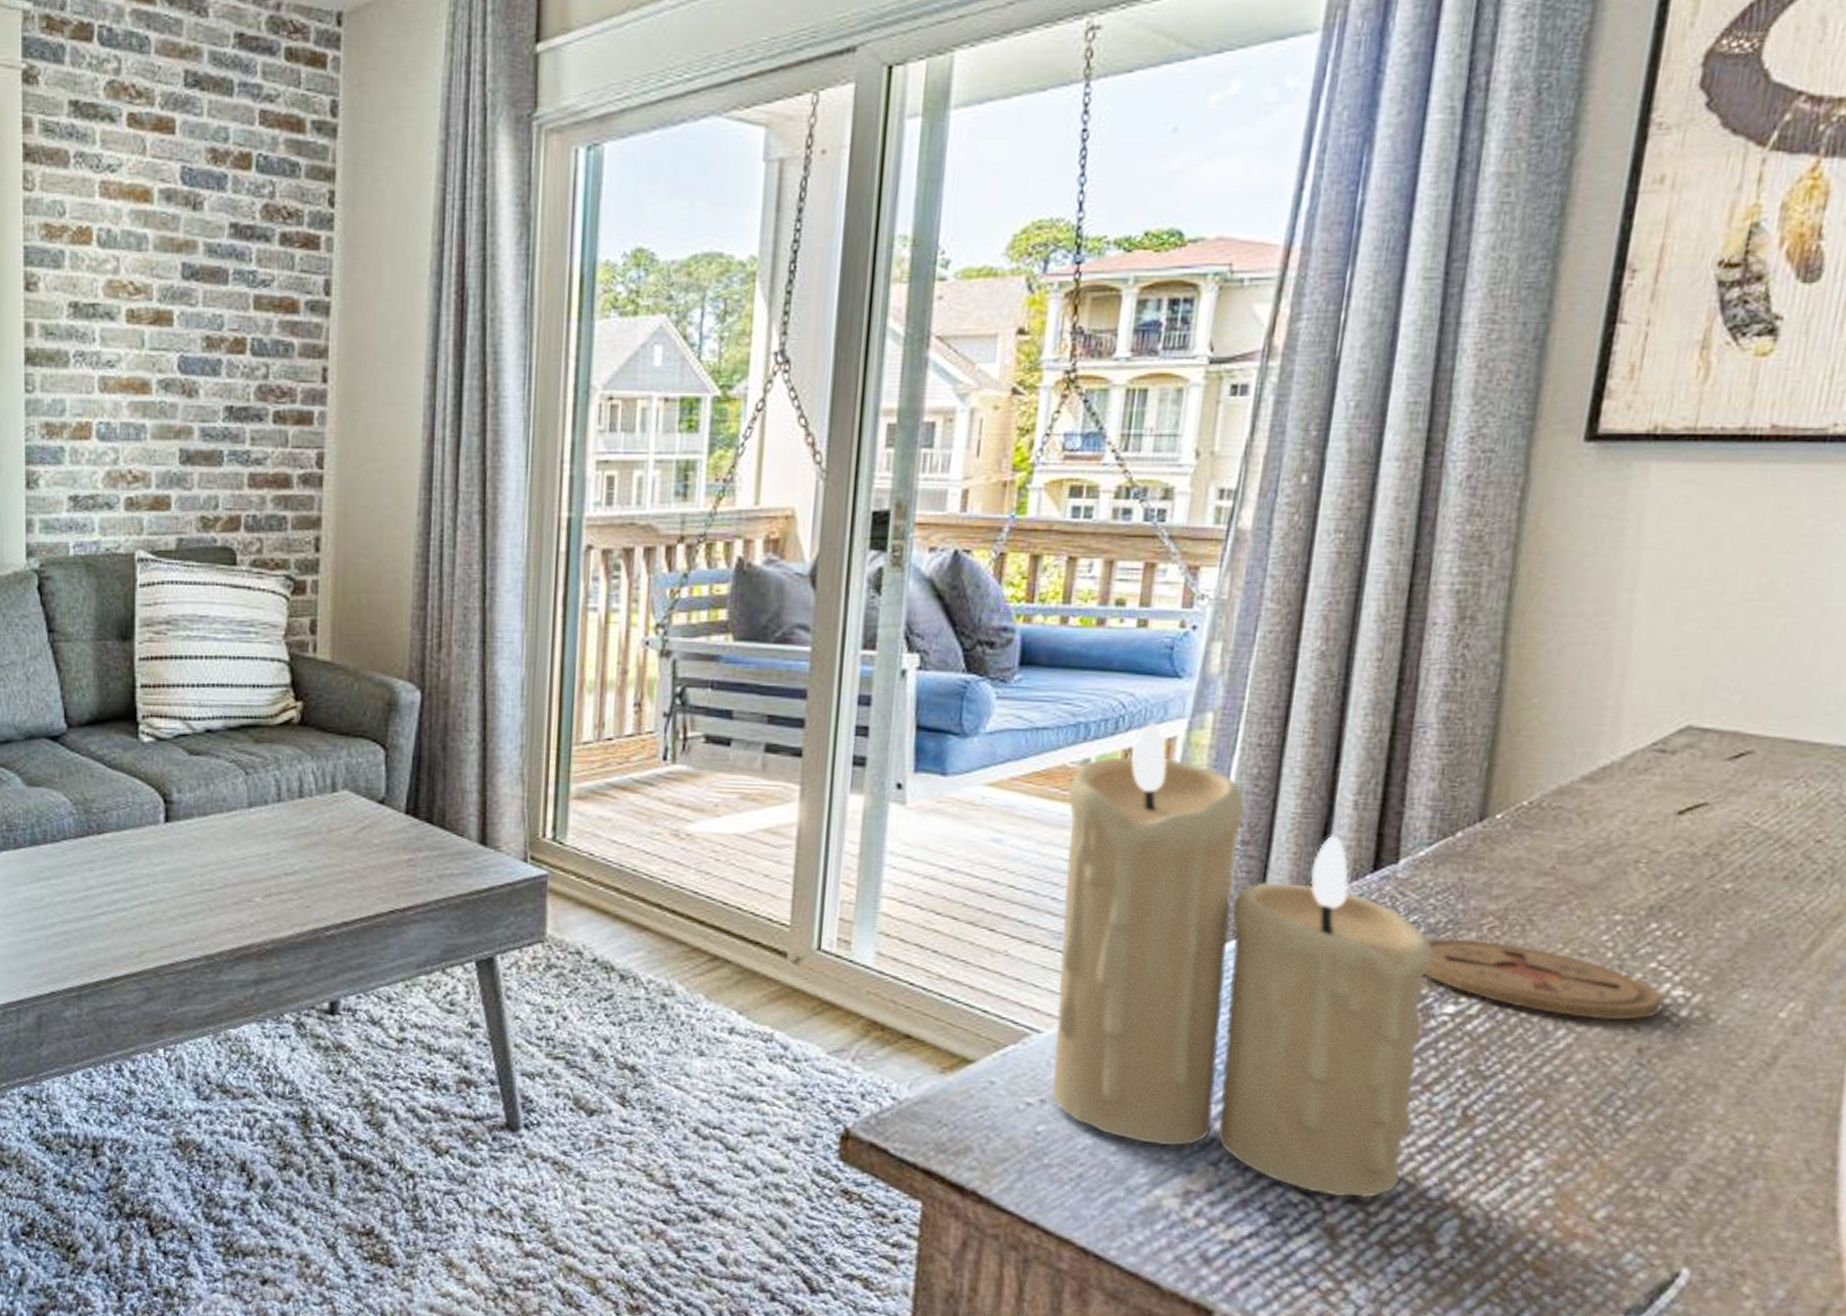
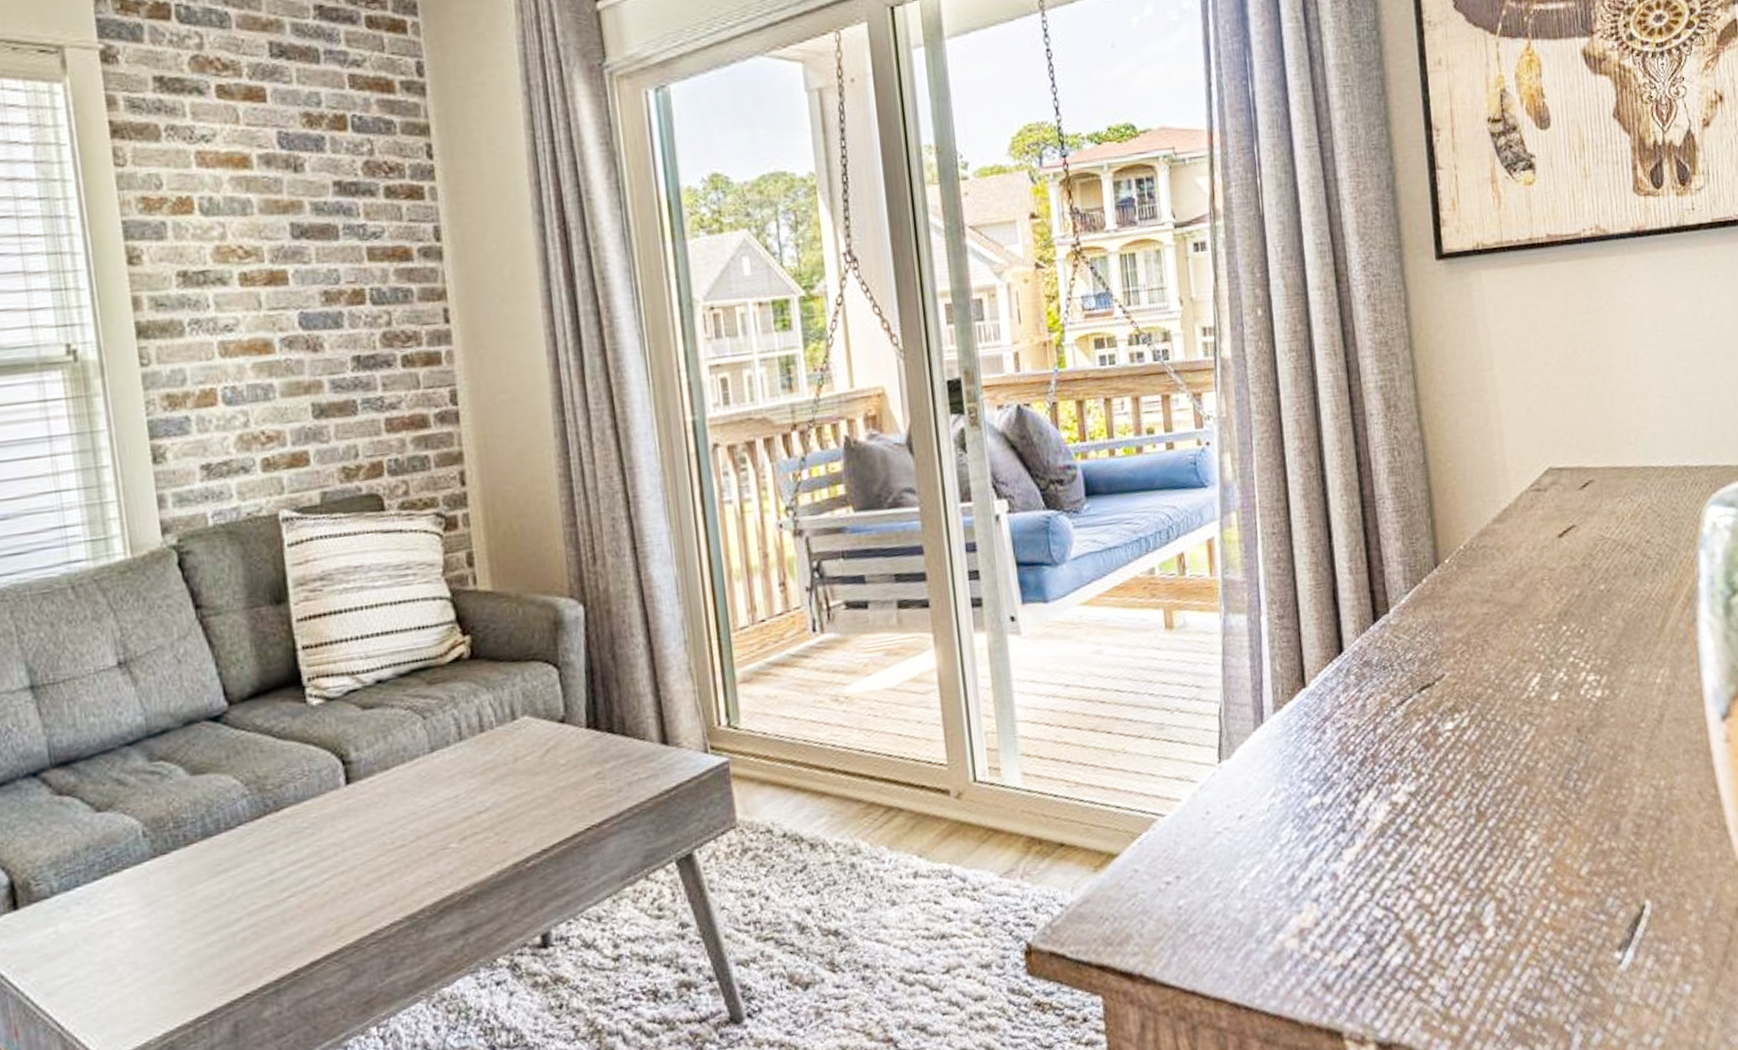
candle: present [1051,721,1433,1198] -> none [1143,526,1447,906]
coaster: present [1423,939,1664,1021] -> none [1423,662,1585,714]

